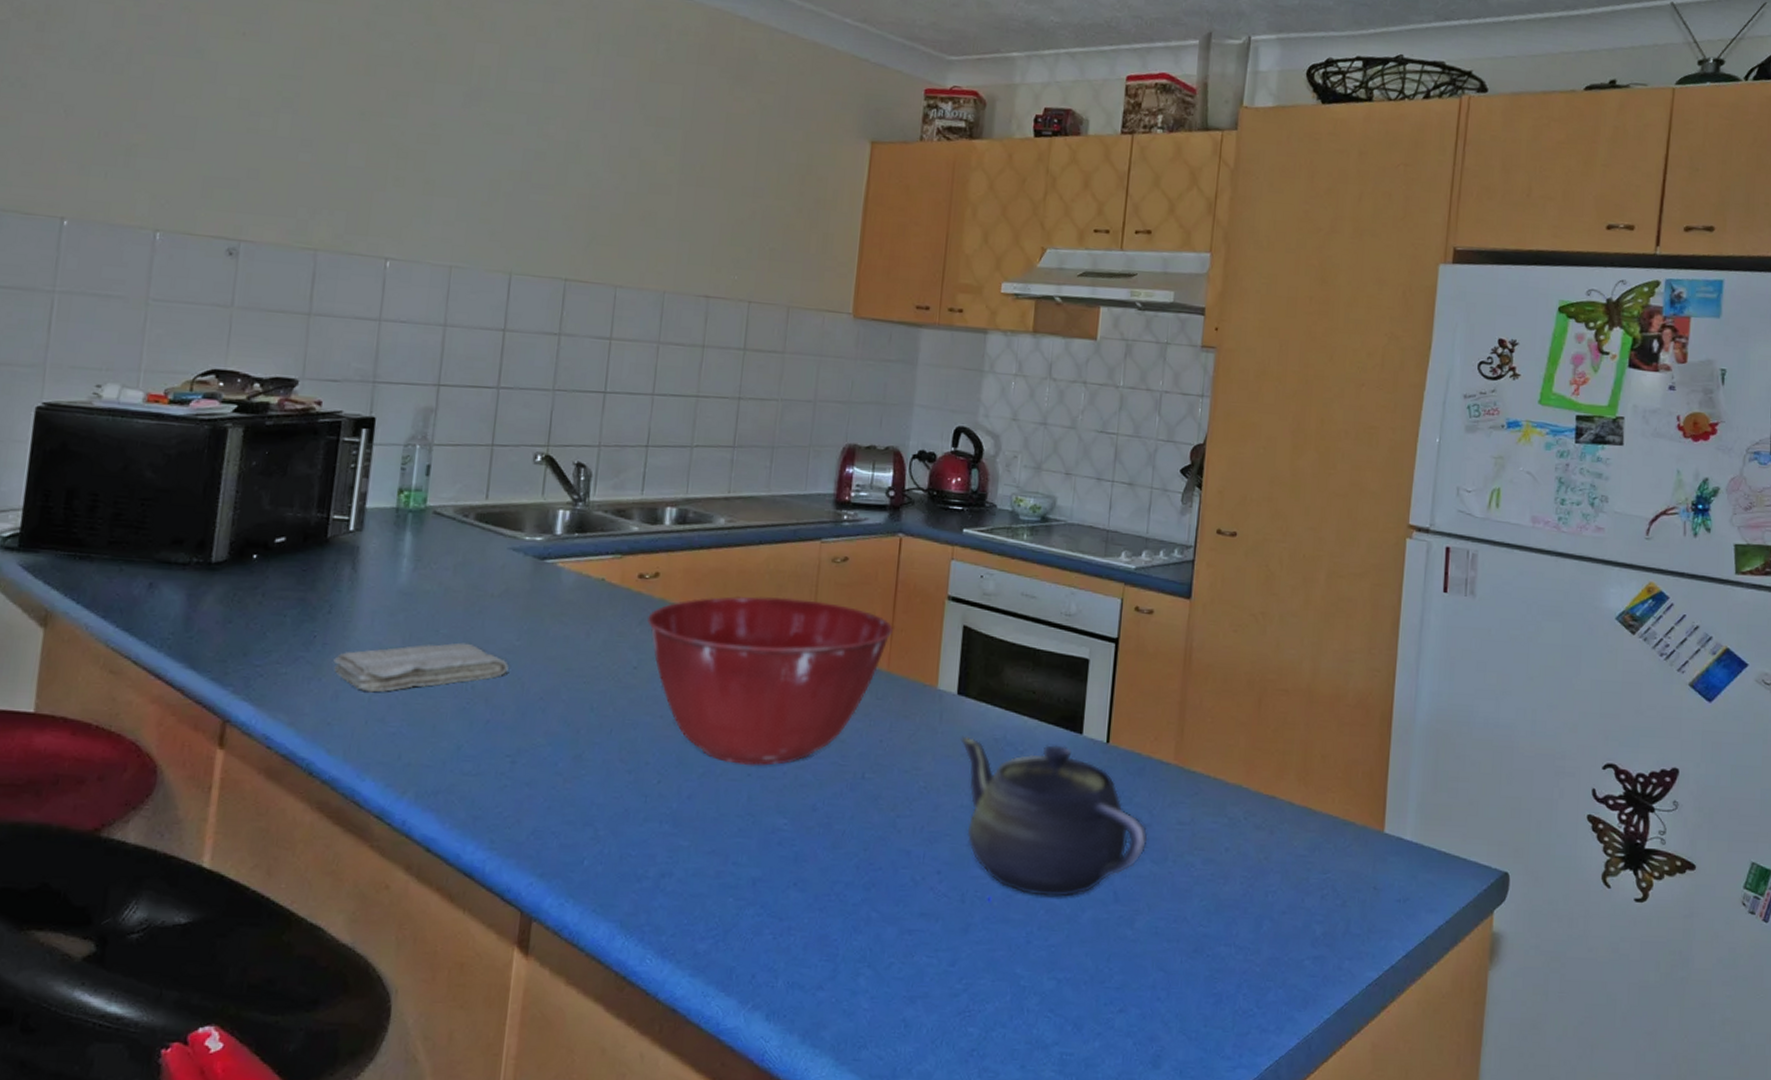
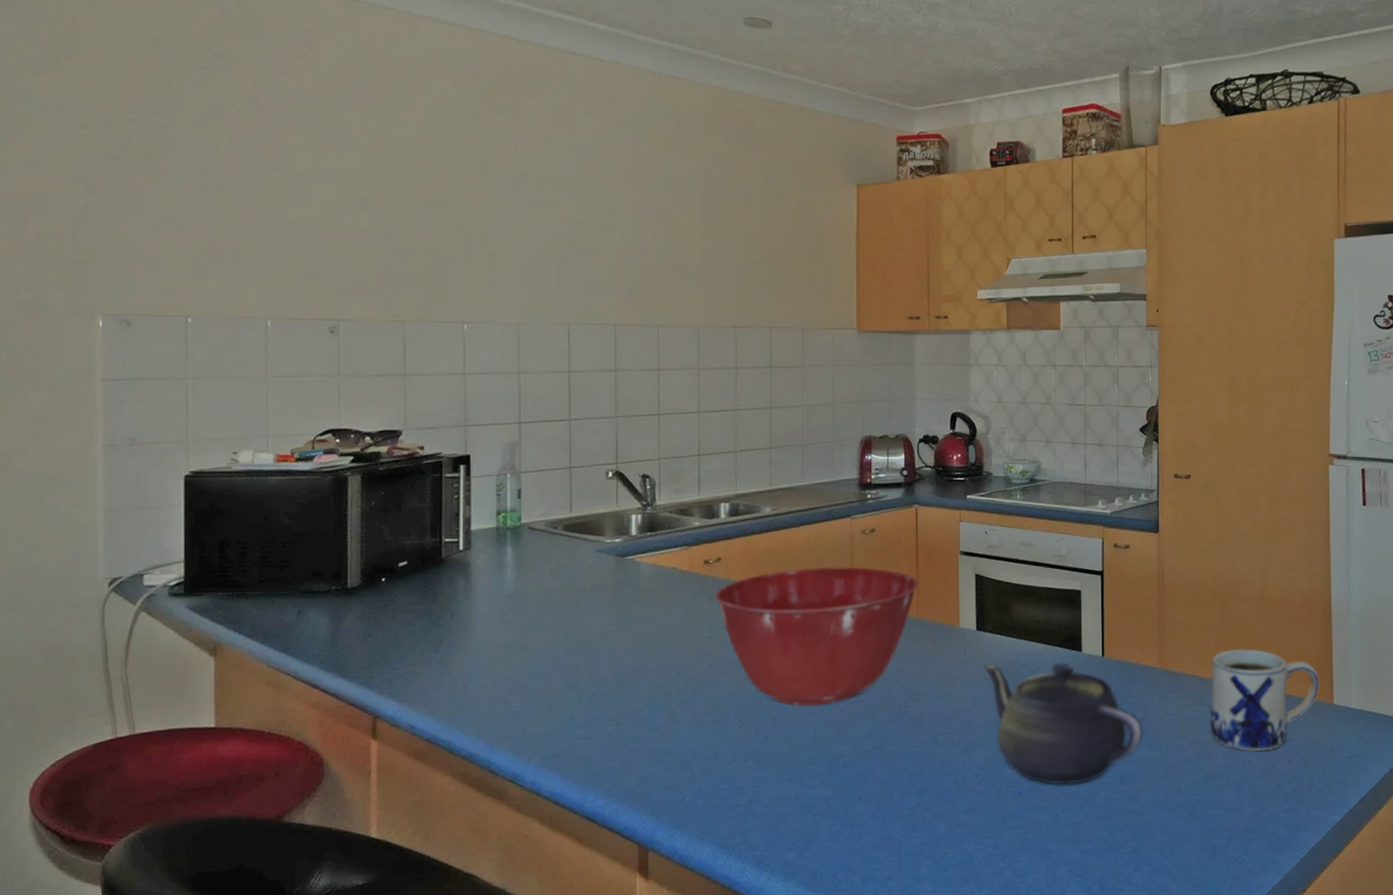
washcloth: present [333,642,509,693] -> none [459,631,605,681]
mug: none [1229,751,1369,881] -> present [1210,649,1320,752]

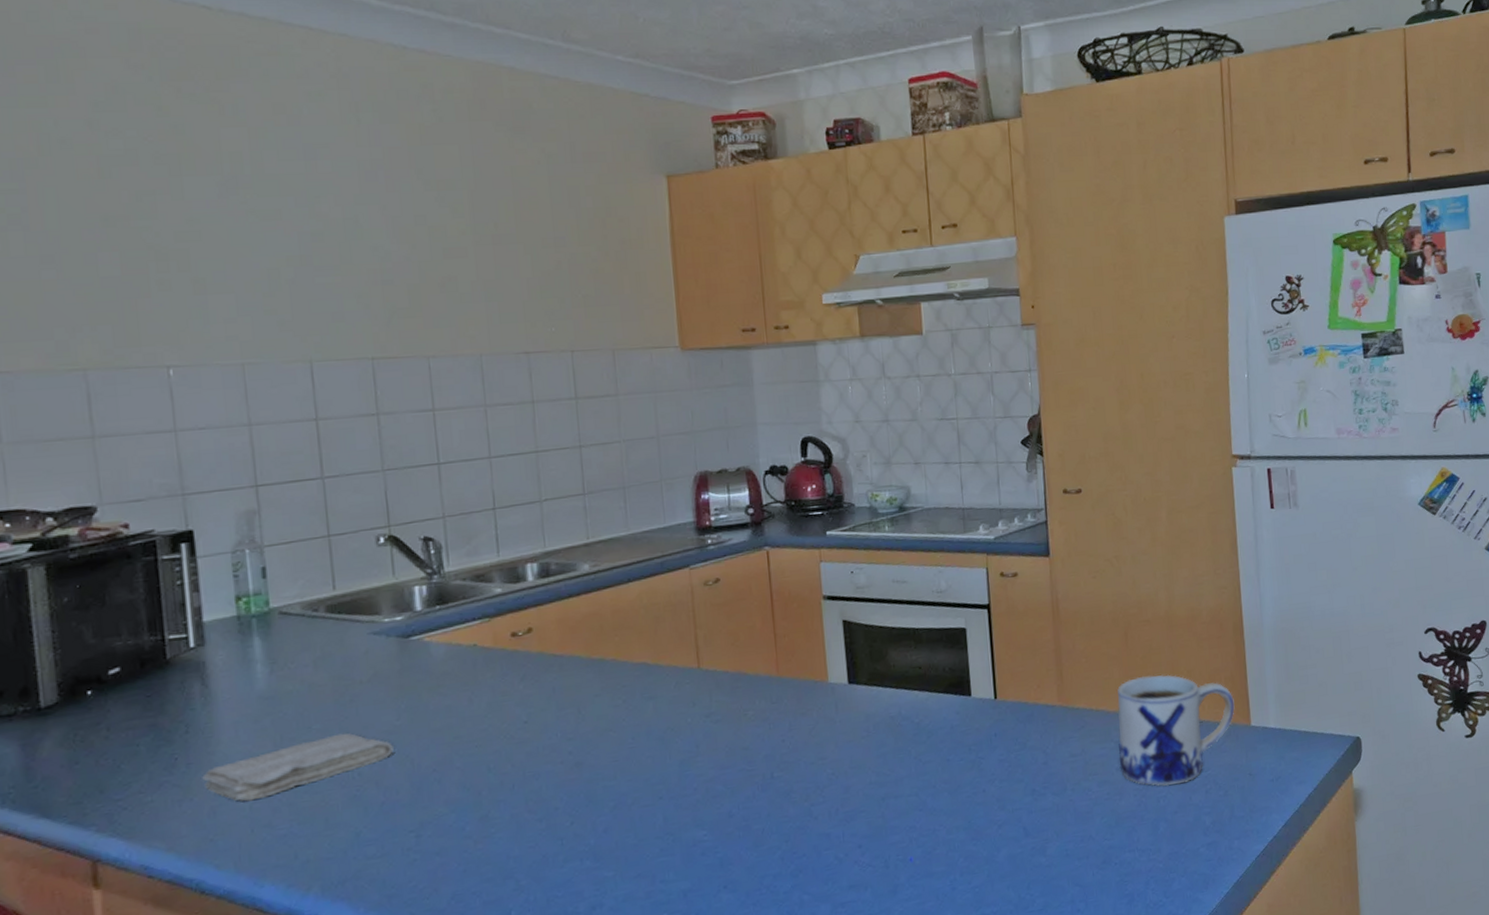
washcloth: none [459,631,605,681] -> present [202,732,394,802]
mixing bowl: present [714,566,919,707] -> none [528,624,777,792]
teapot: present [983,662,1144,785] -> none [859,709,1046,848]

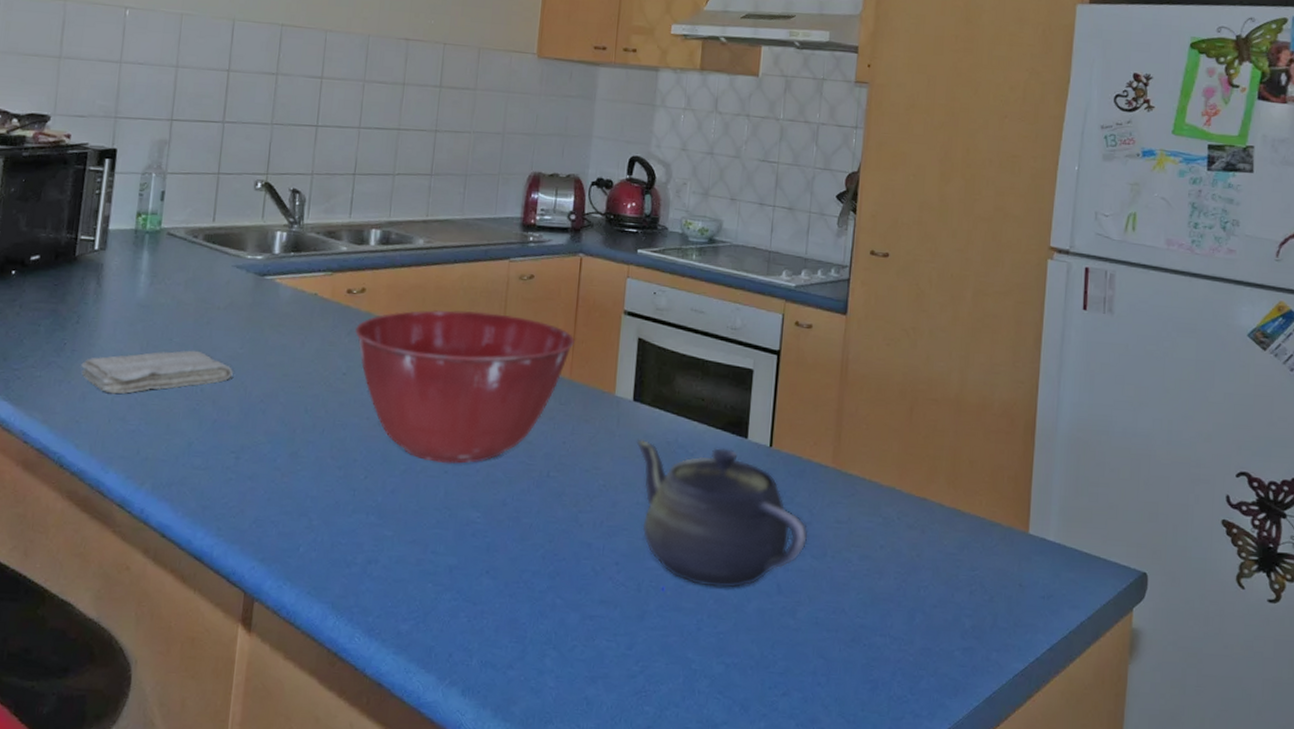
mixing bowl: none [528,624,777,792] -> present [354,309,576,464]
teapot: none [859,709,1046,848] -> present [636,439,809,588]
mug: present [1117,674,1235,786] -> none [884,456,1015,577]

